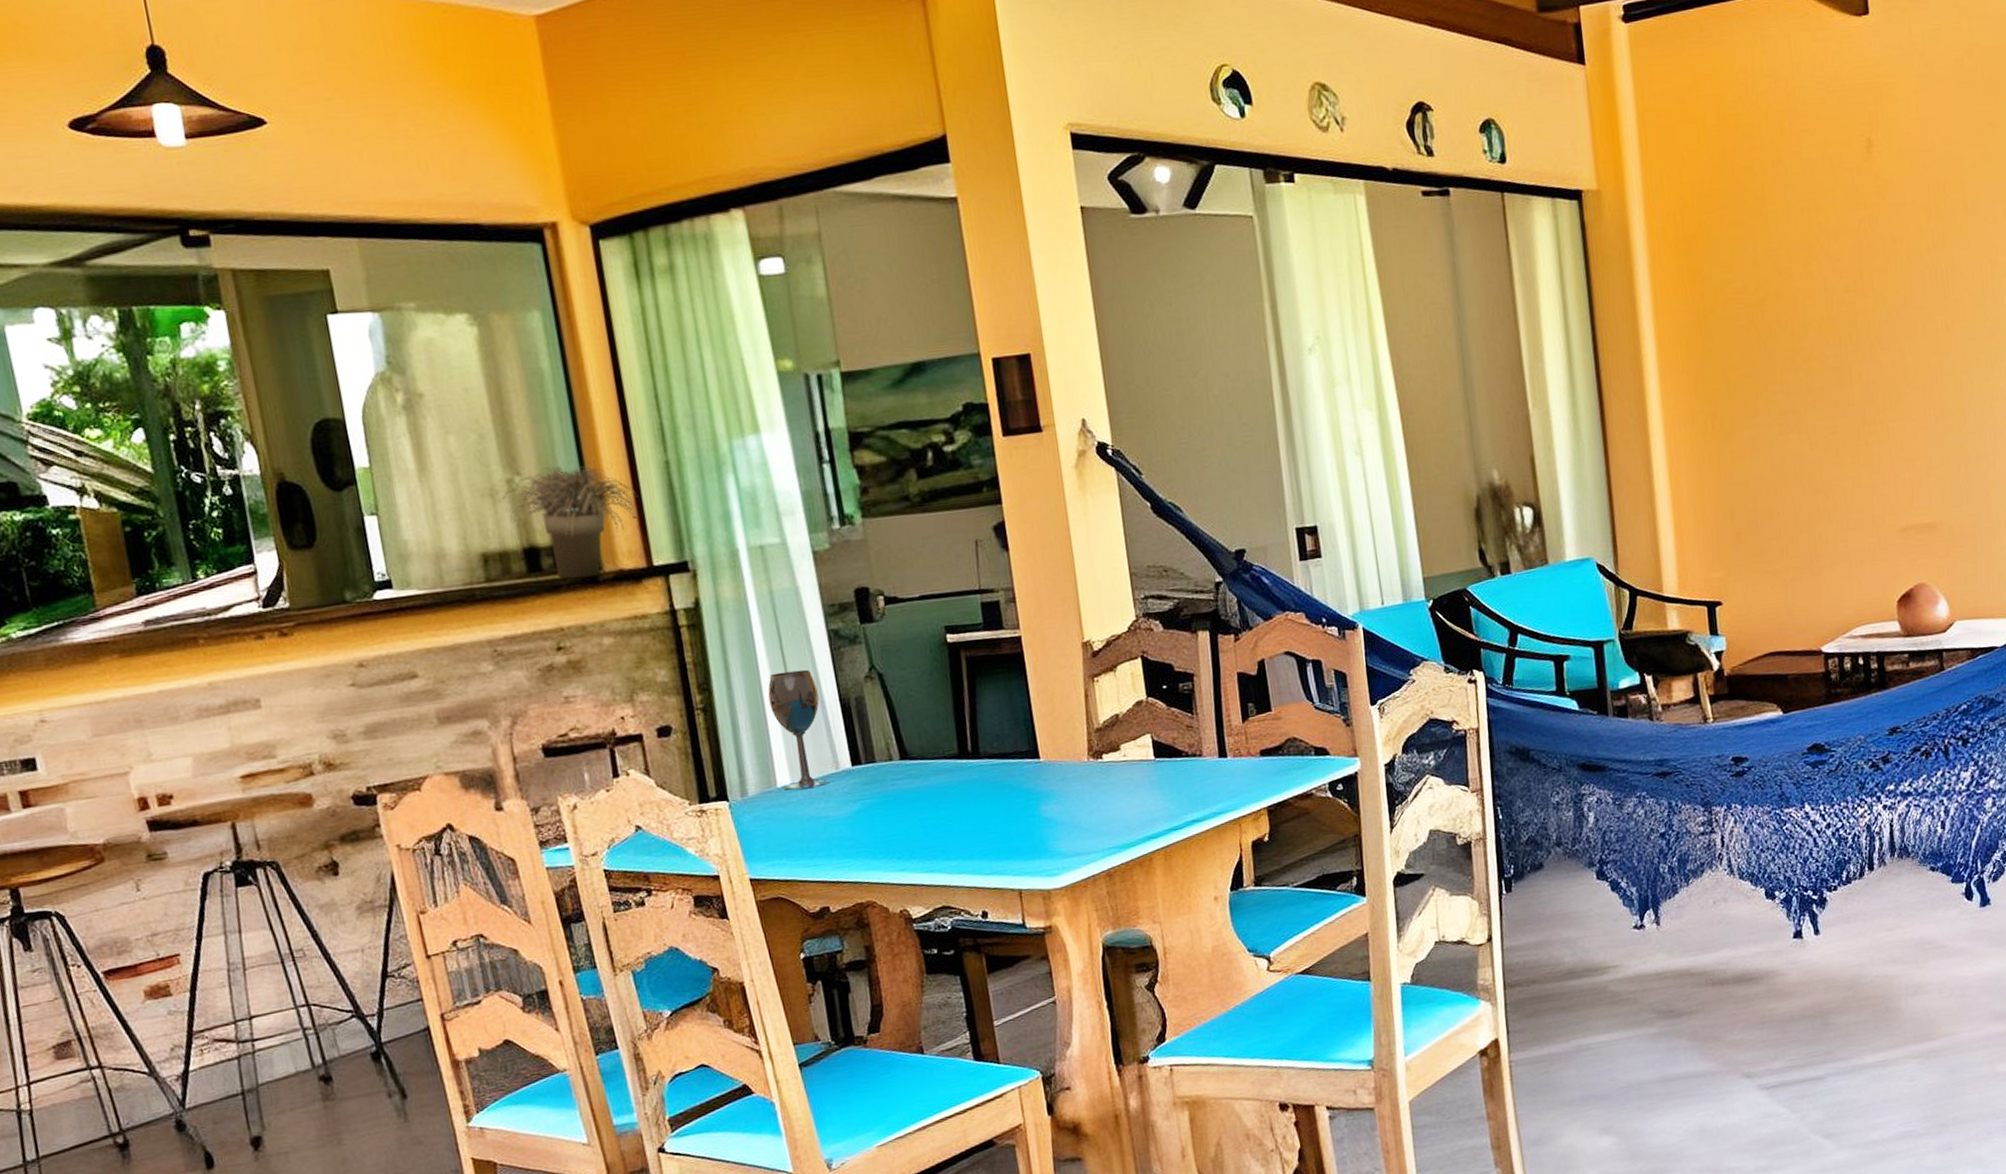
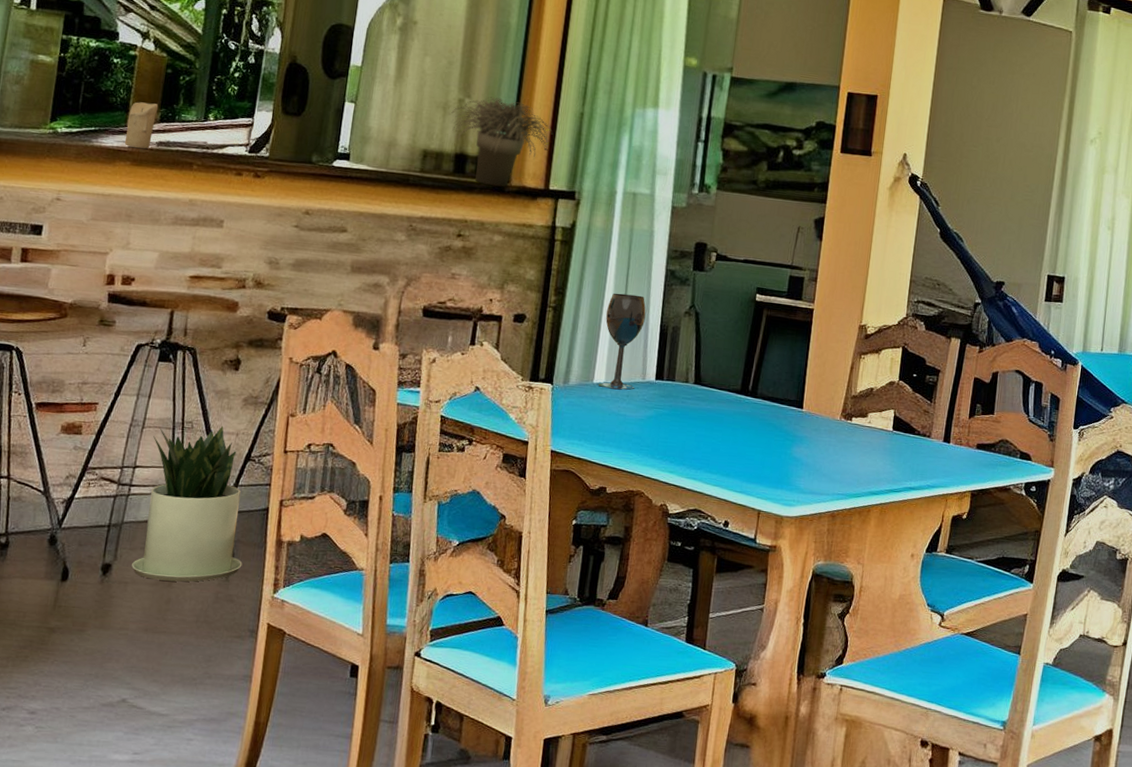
candle: none [94,574,136,637] -> present [124,102,159,150]
planter: none [261,945,419,1142] -> present [132,426,243,582]

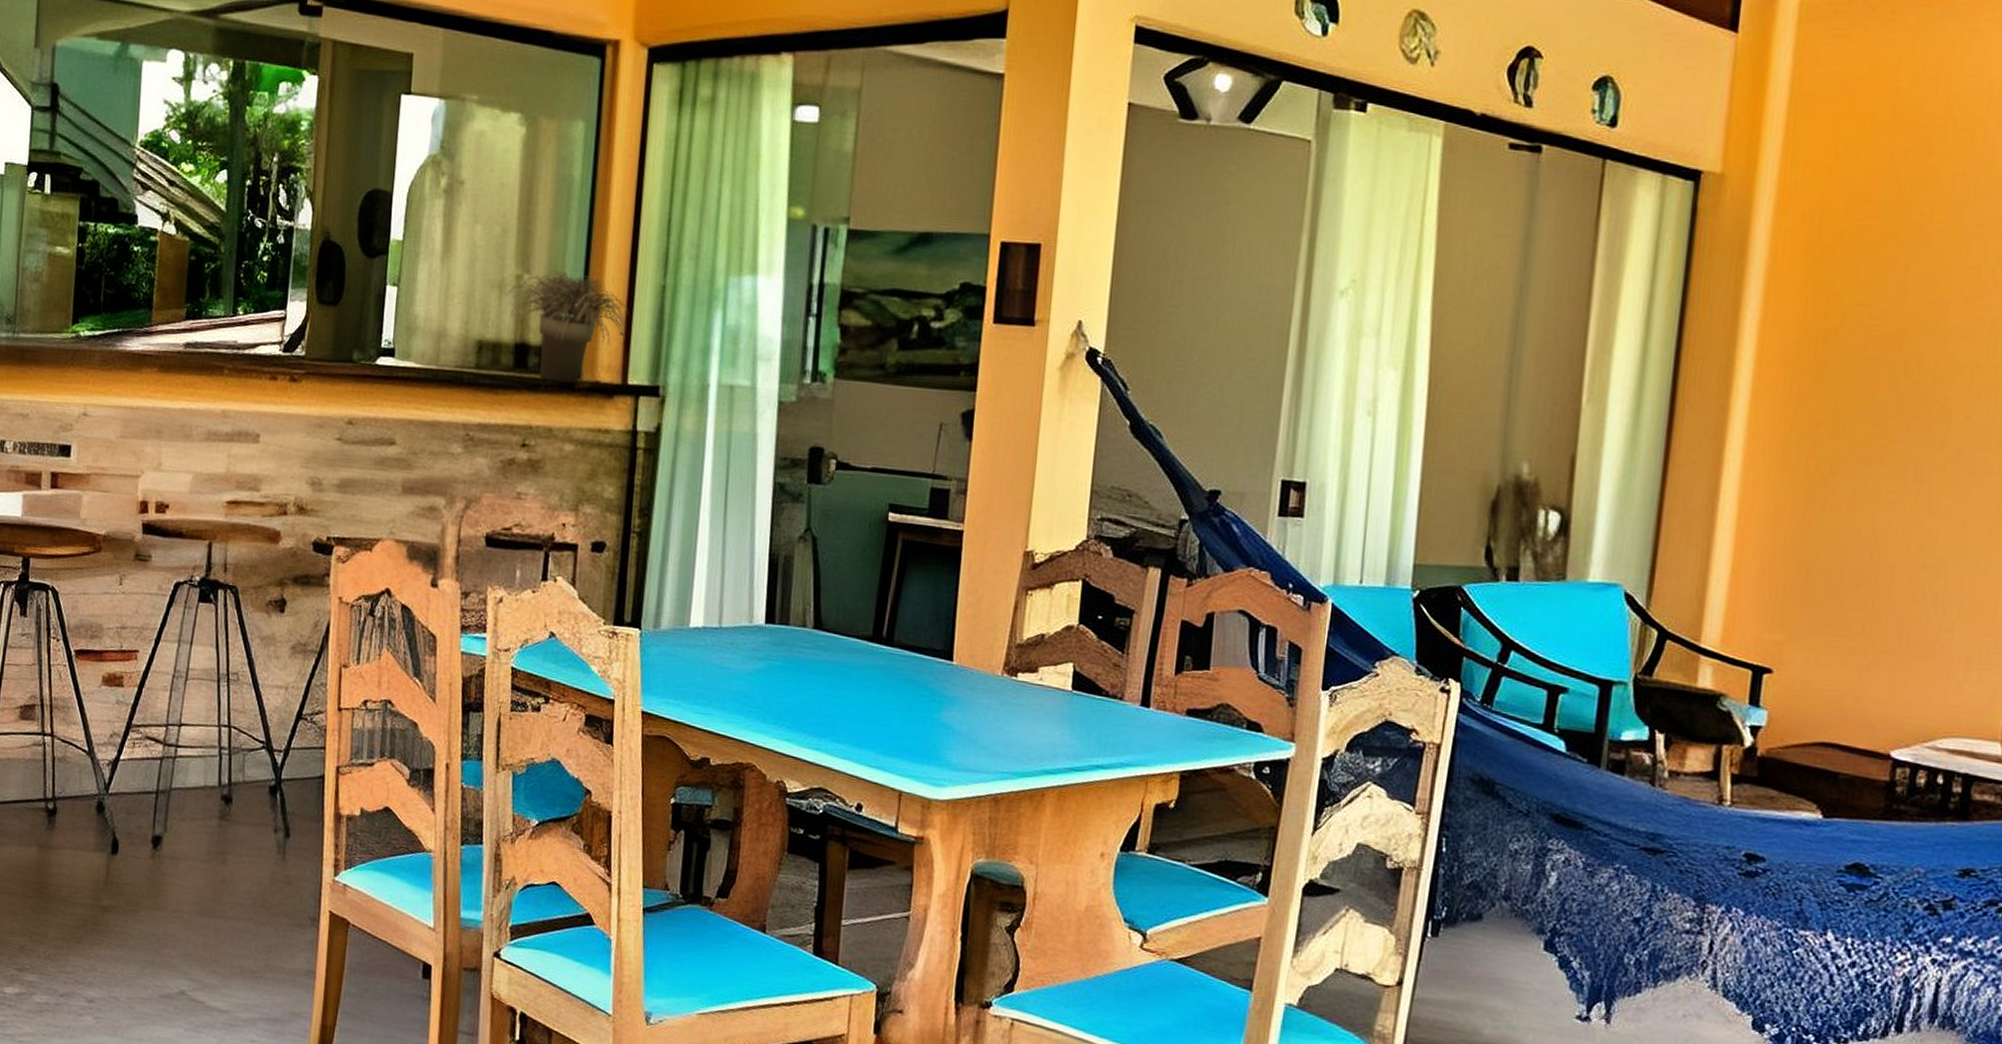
candle: present [124,102,159,150] -> none [150,296,184,353]
planter: present [132,426,243,582] -> none [183,678,299,860]
wine glass: present [598,293,646,390] -> none [695,513,751,637]

